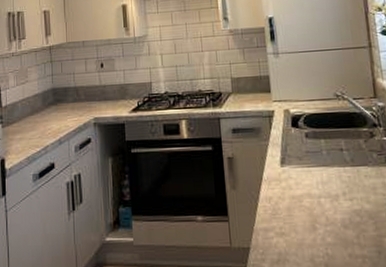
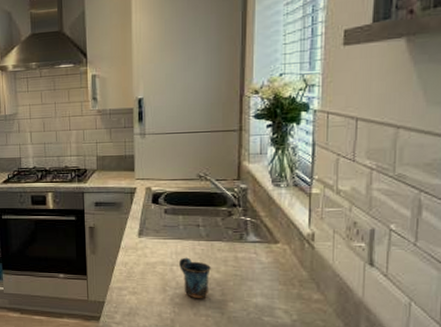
mug: none [326,187,362,235] -> present [179,257,211,298]

